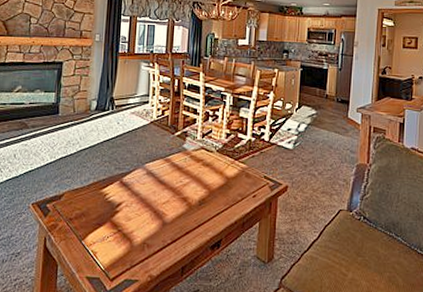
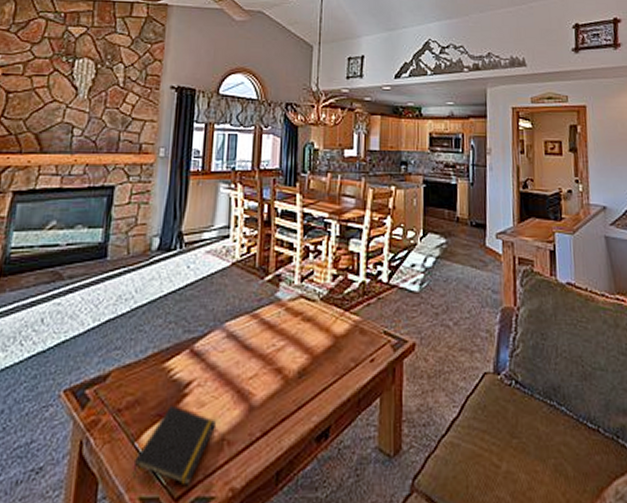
notepad: none [81,217,140,272] -> present [132,404,217,486]

